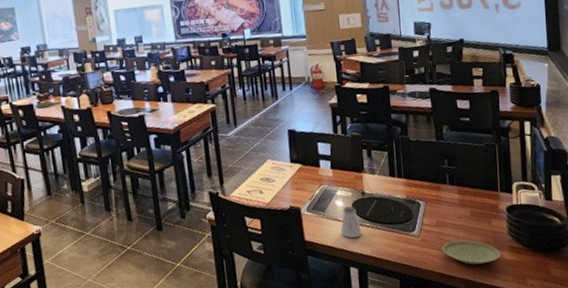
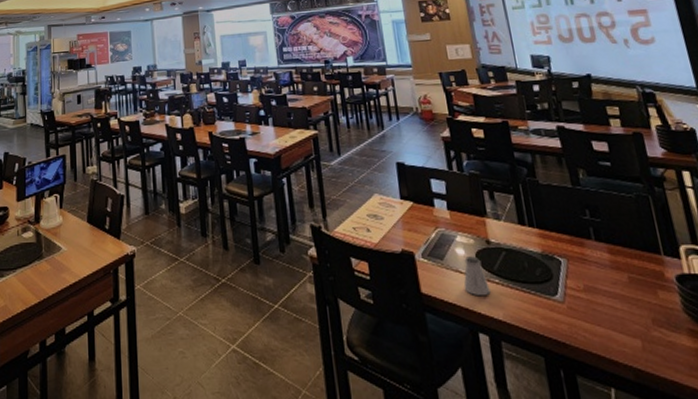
plate: present [441,240,500,265] -> none [595,314,678,348]

